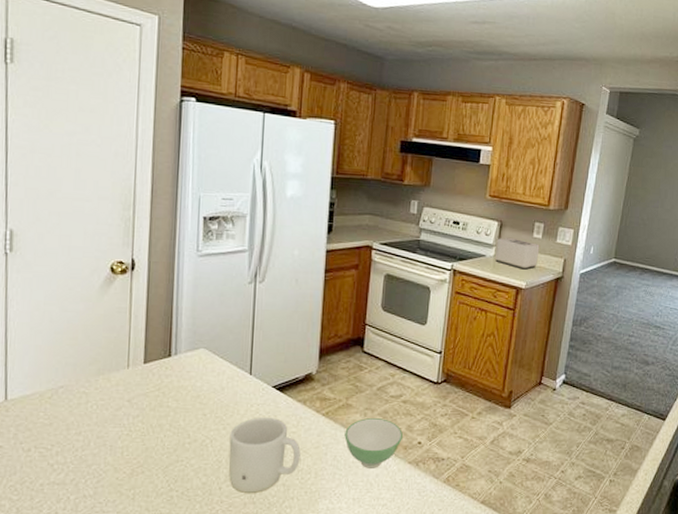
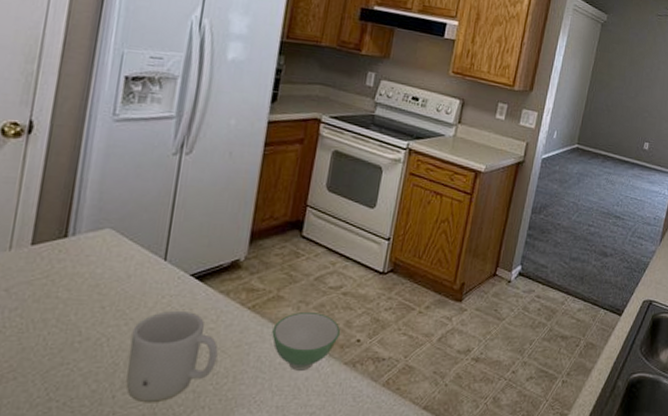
toaster: present [494,237,540,270] -> none [454,116,502,152]

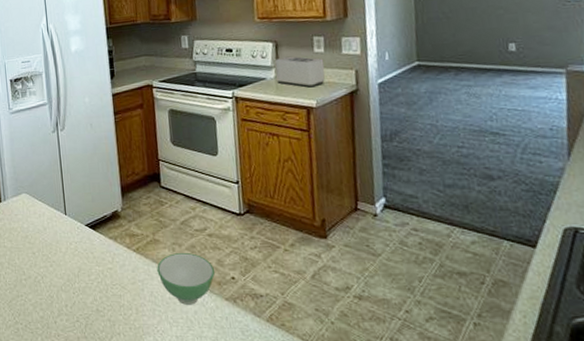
mug: present [126,310,218,402] -> none [56,254,120,327]
toaster: none [454,116,502,152] -> present [274,56,325,88]

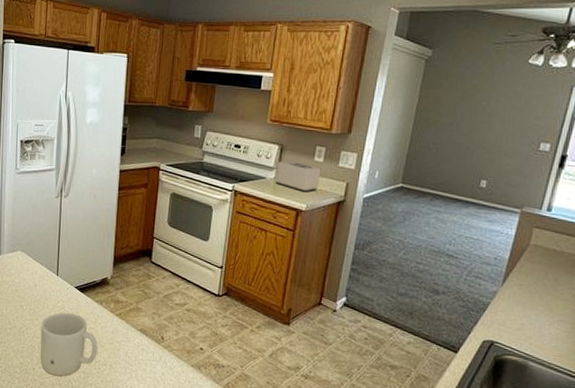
mug: none [56,254,120,327] -> present [40,312,98,377]
bowl: present [157,252,215,305] -> none [135,321,187,368]

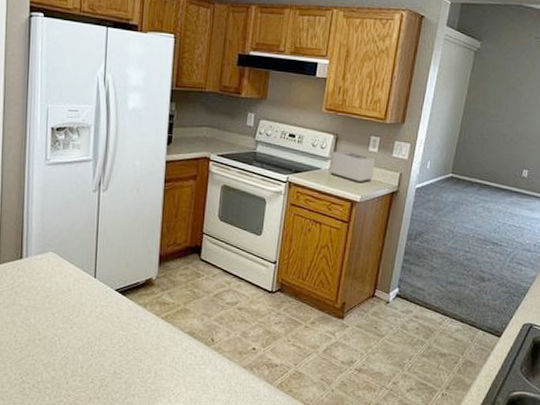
mug: present [40,312,98,377] -> none [75,318,141,389]

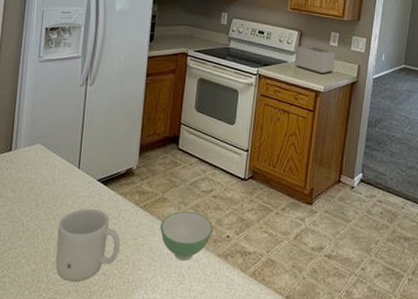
mug: none [75,318,141,389] -> present [55,208,121,281]
bowl: none [182,322,239,371] -> present [160,211,214,261]

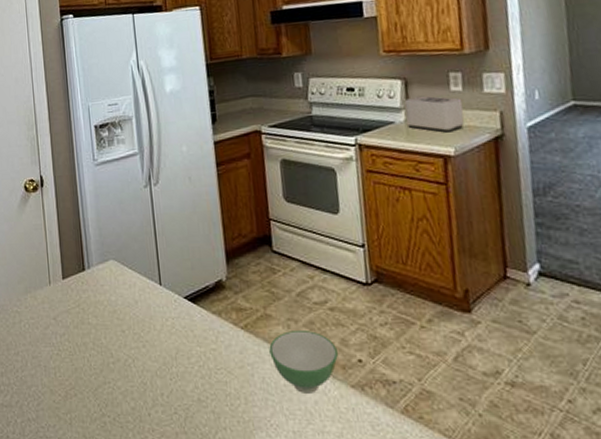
mug: present [55,208,121,281] -> none [150,332,226,421]

